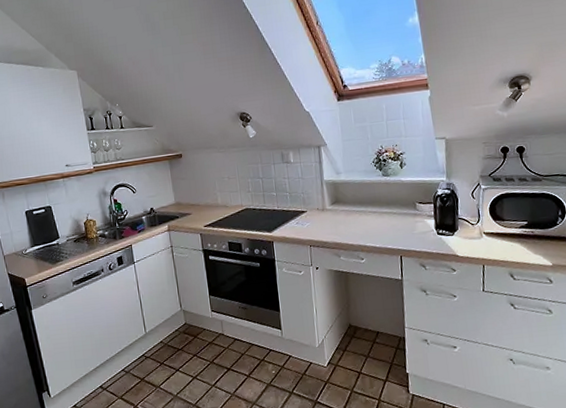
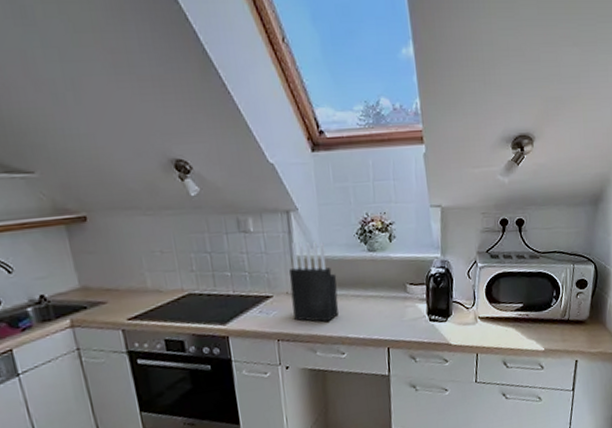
knife block: none [319,169,359,233] -> present [289,241,339,322]

